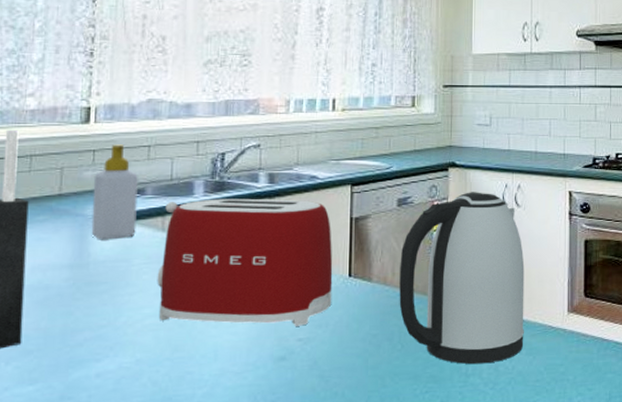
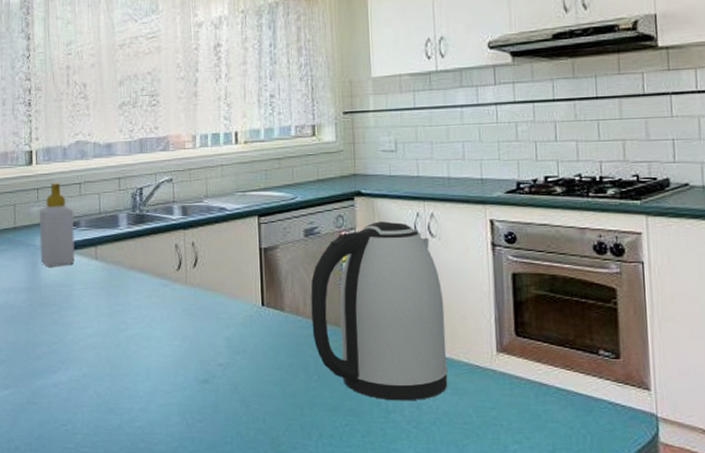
toaster: present [157,198,333,326] -> none [94,230,248,352]

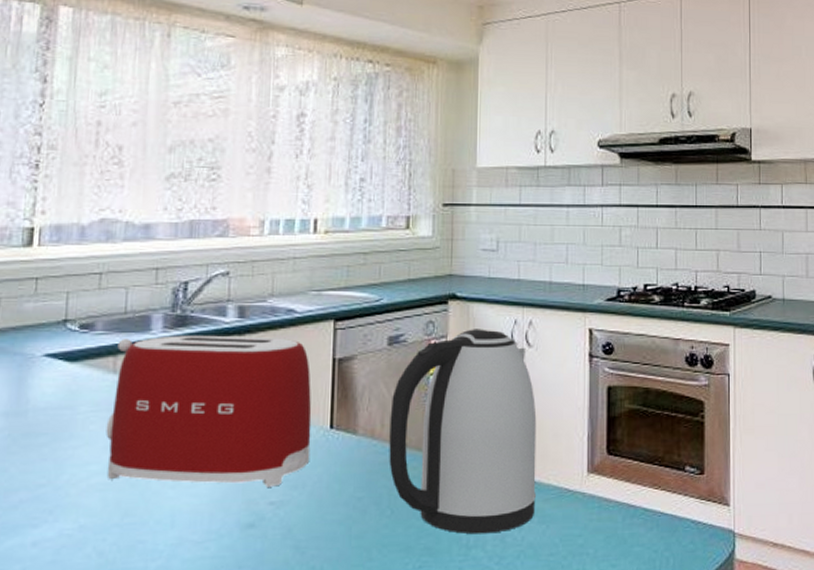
soap bottle: present [39,183,75,267] -> none [31,271,87,384]
toaster: none [94,230,248,352] -> present [106,335,312,487]

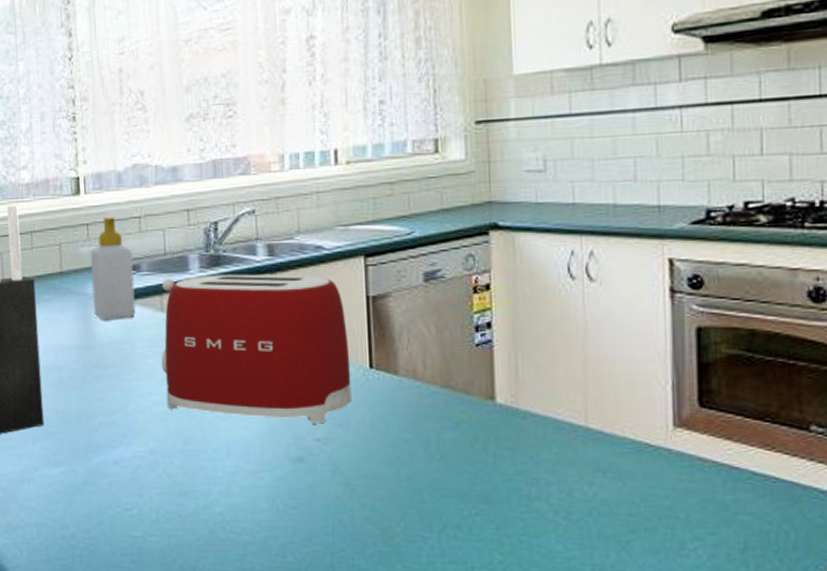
soap bottle: none [31,271,87,384] -> present [90,216,136,321]
kettle: present [389,329,537,535] -> none [432,261,609,486]

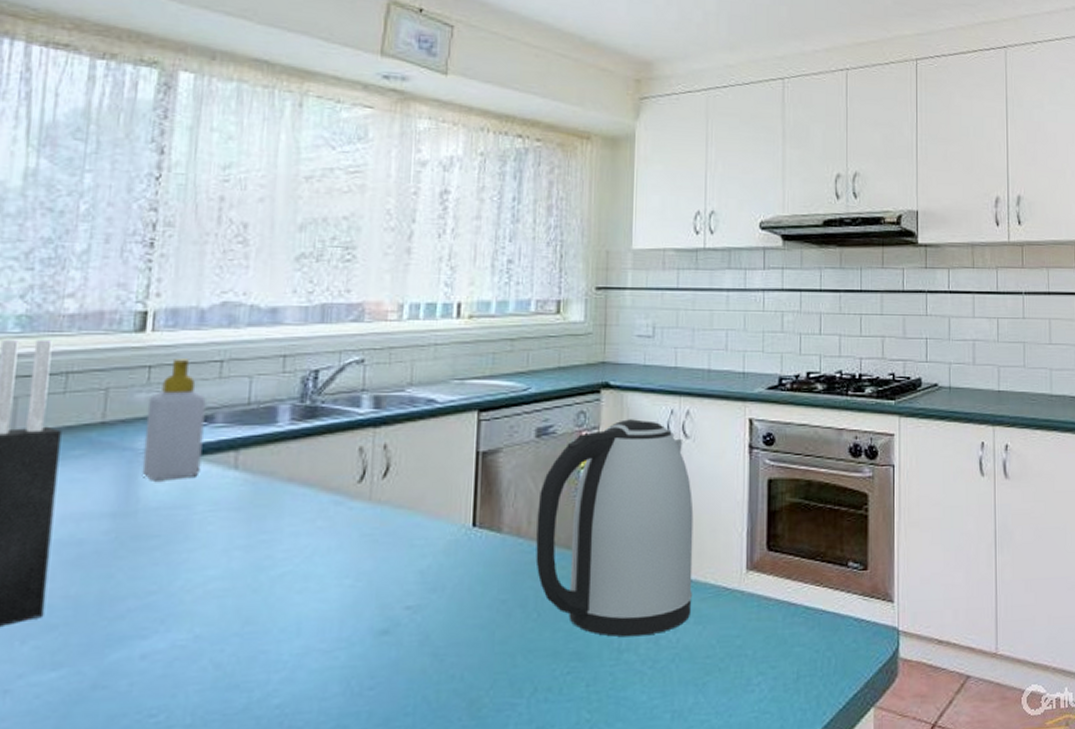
toaster: present [161,274,352,424] -> none [225,427,453,590]
kettle: none [432,261,609,486] -> present [535,419,694,637]

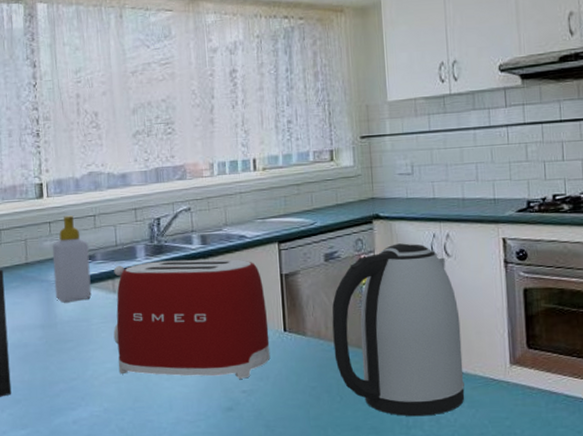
toaster: none [225,427,453,590] -> present [113,259,271,379]

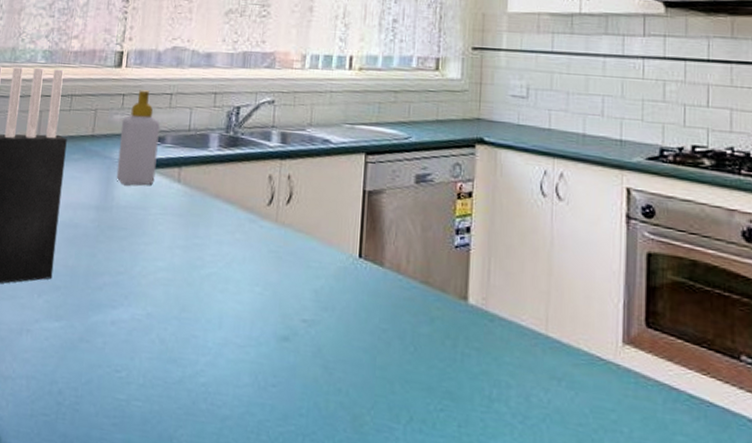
toaster: present [113,259,271,379] -> none [169,153,343,306]
kettle: present [332,243,465,417] -> none [413,175,567,391]

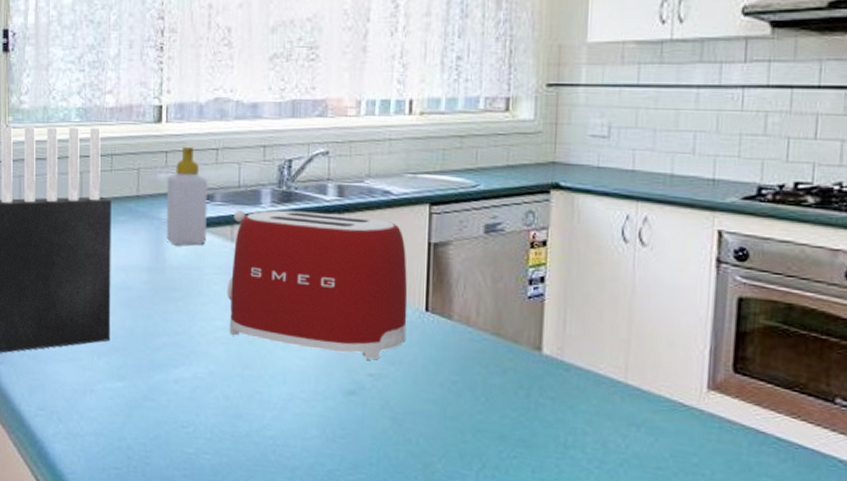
toaster: none [169,153,343,306] -> present [227,210,408,360]

